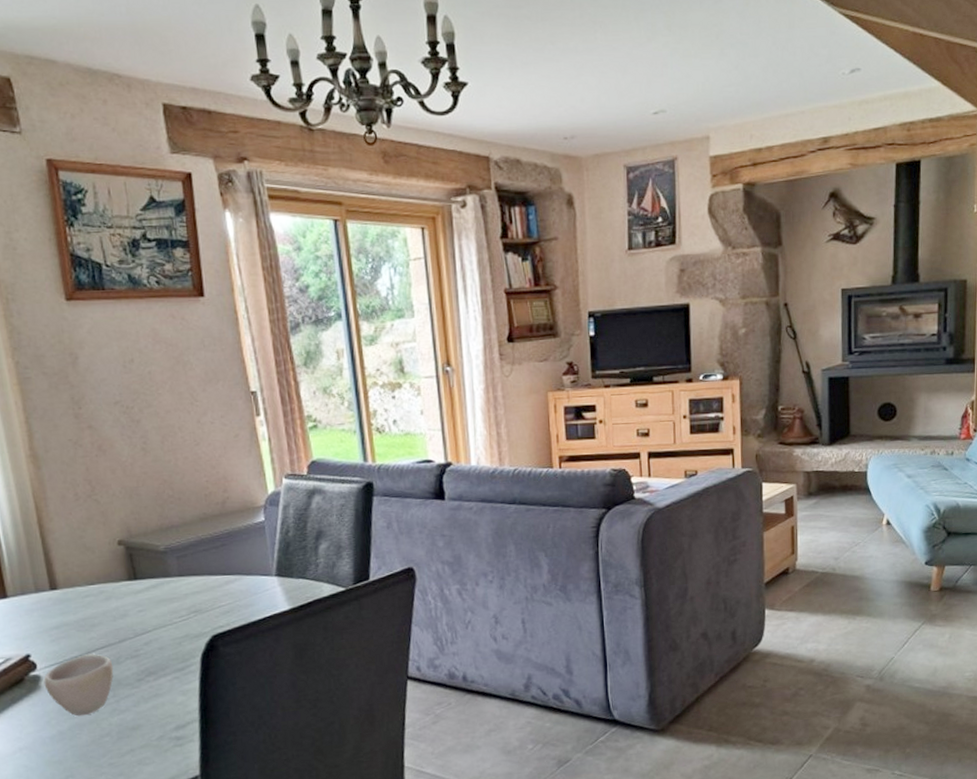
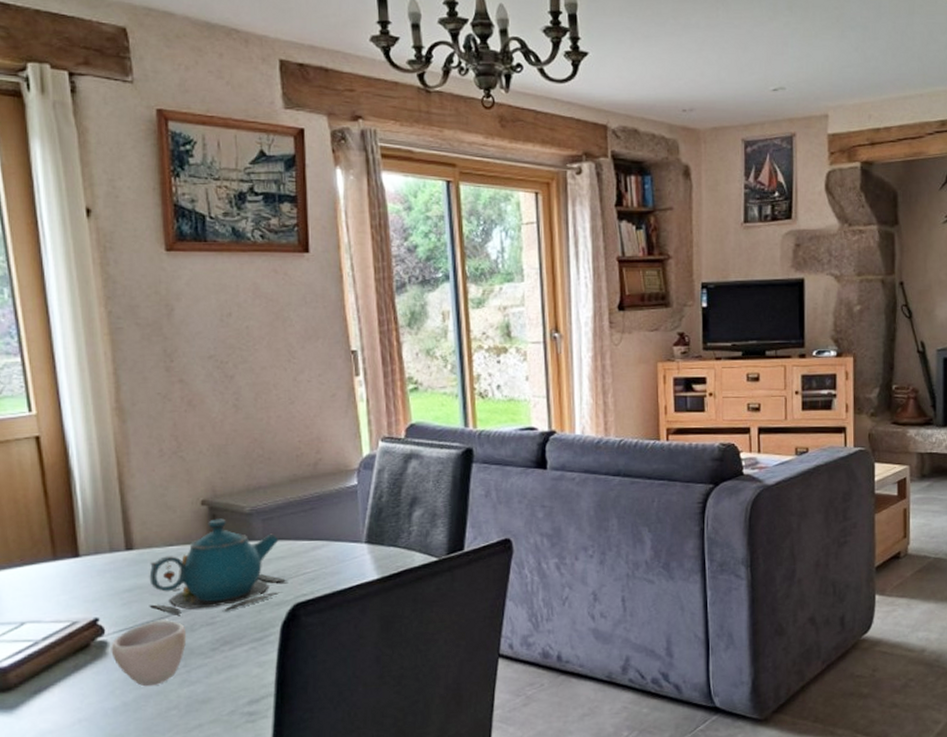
teapot: none [74,557,205,649] -> present [149,518,289,615]

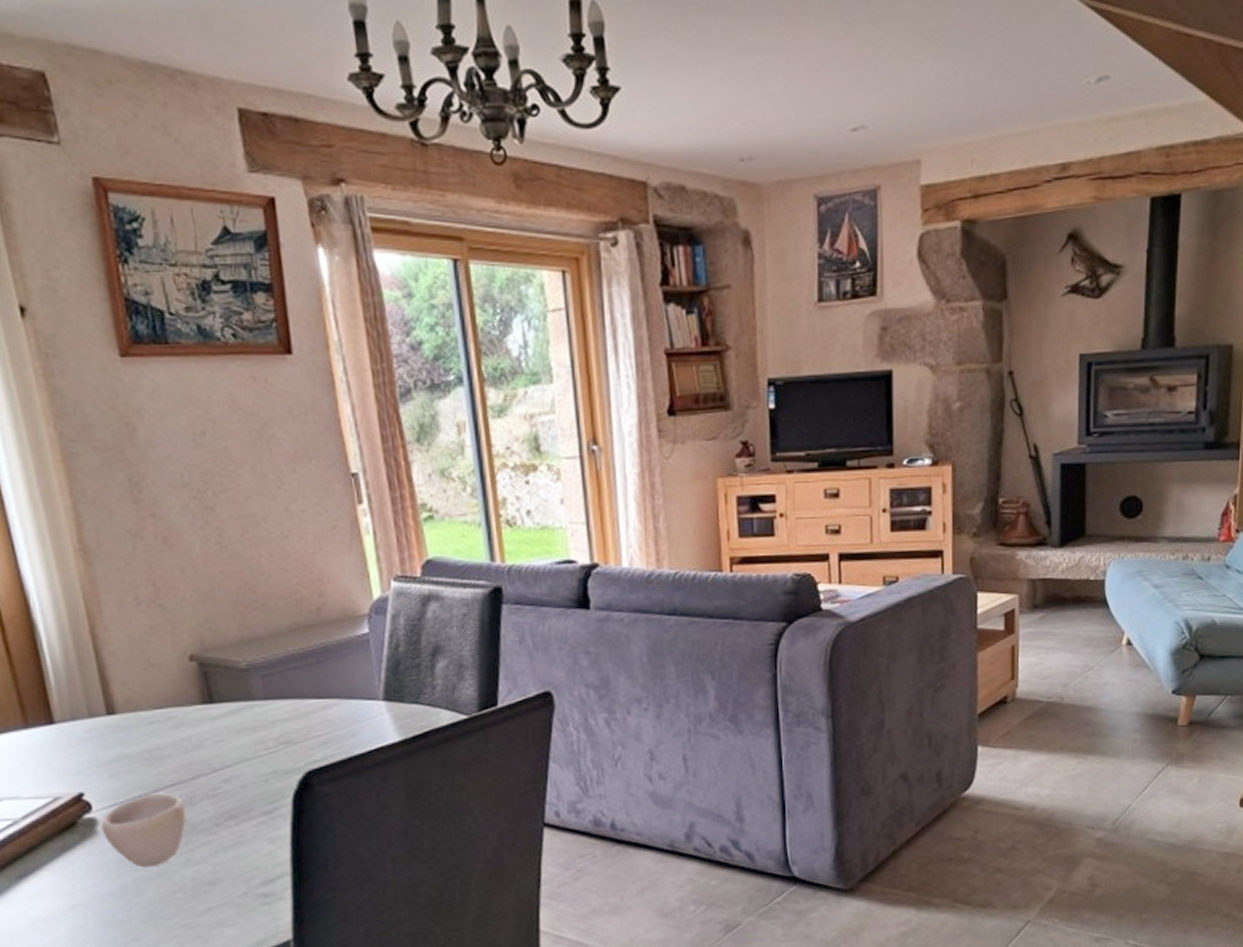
teapot: present [149,518,289,615] -> none [136,675,297,787]

